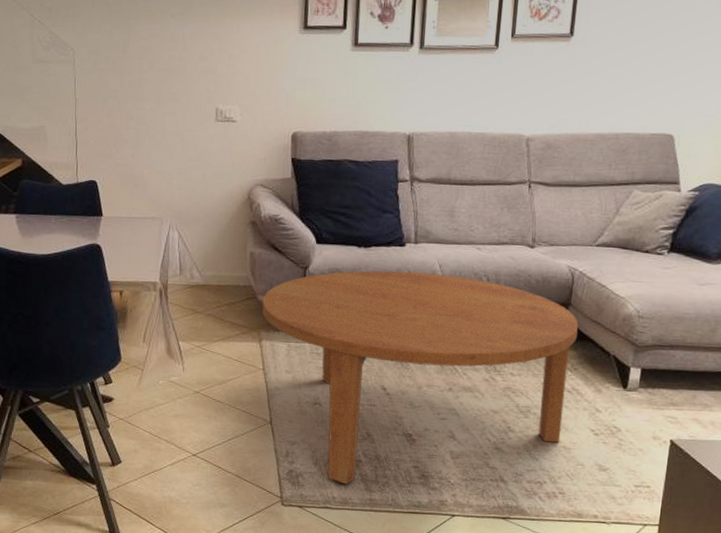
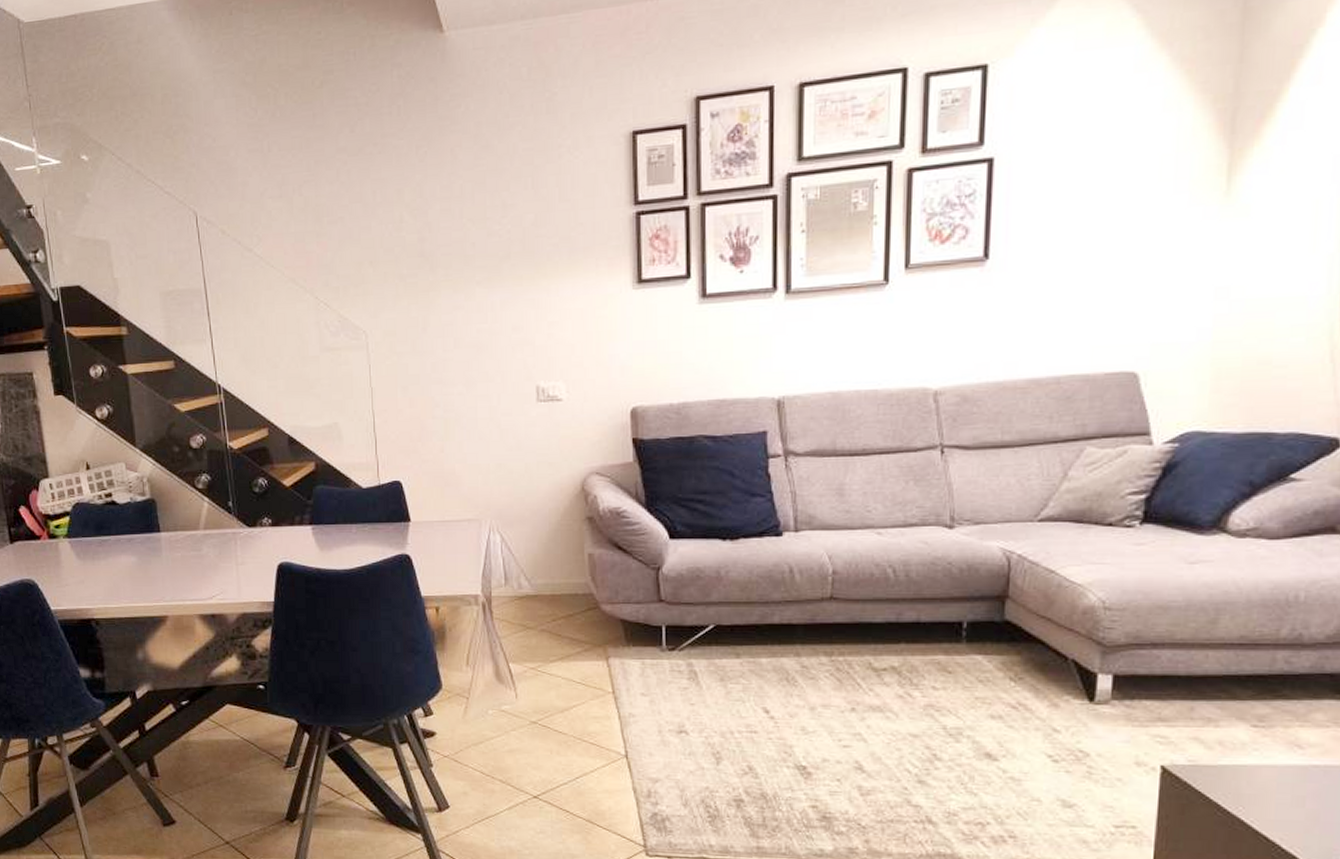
coffee table: present [262,270,578,485] -> none [607,566,1020,830]

